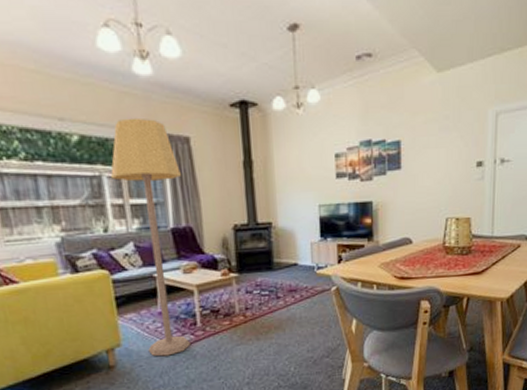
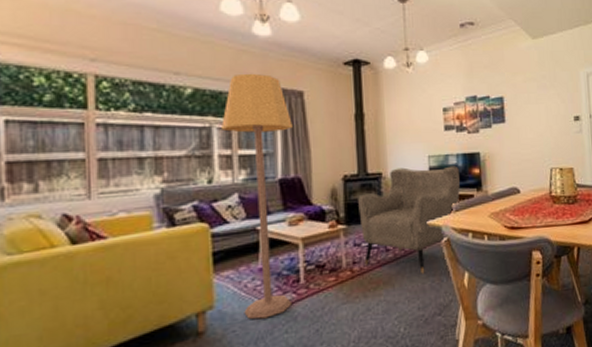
armchair: none [249,215,351,320] -> present [358,166,460,274]

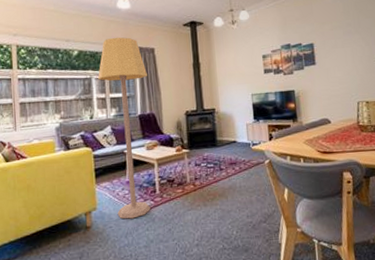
armchair: present [358,166,460,274] -> none [197,101,279,189]

